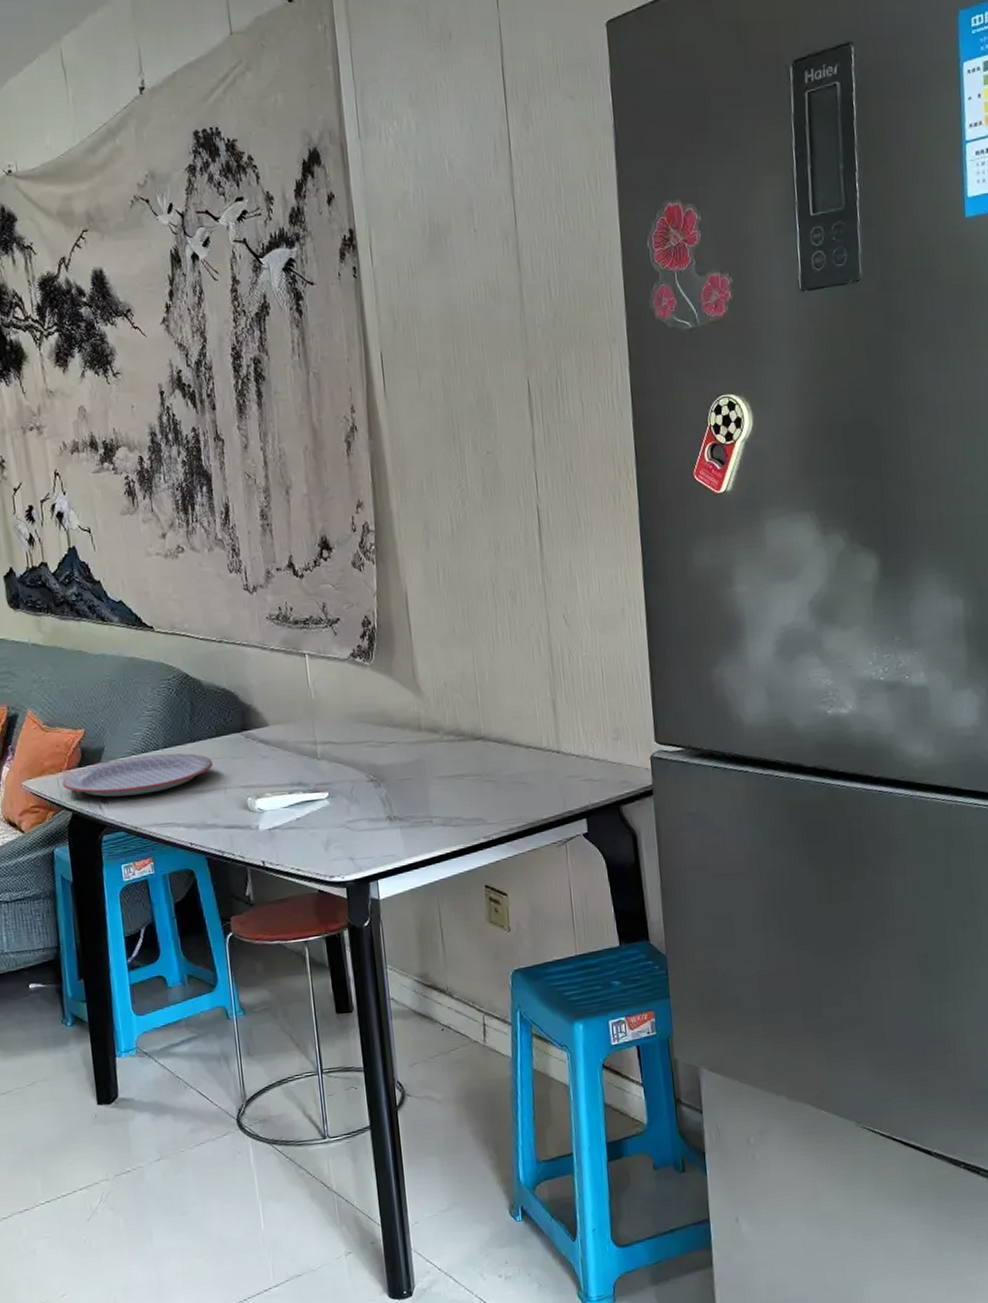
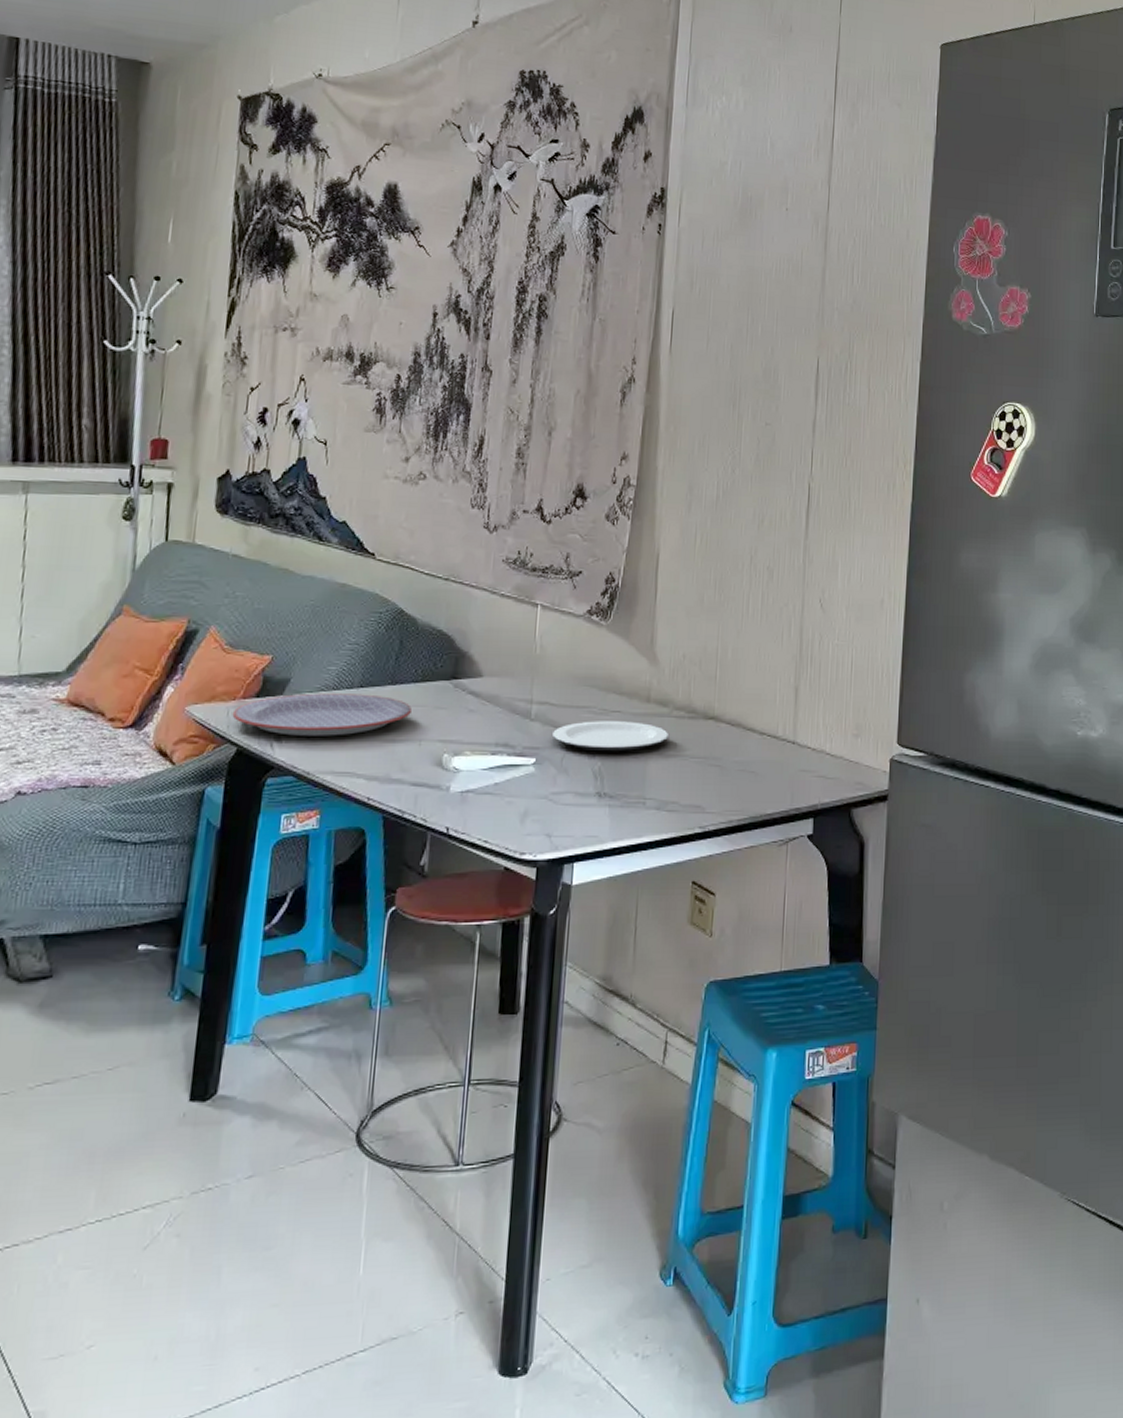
plate: none [339,750,444,781] -> present [553,721,670,752]

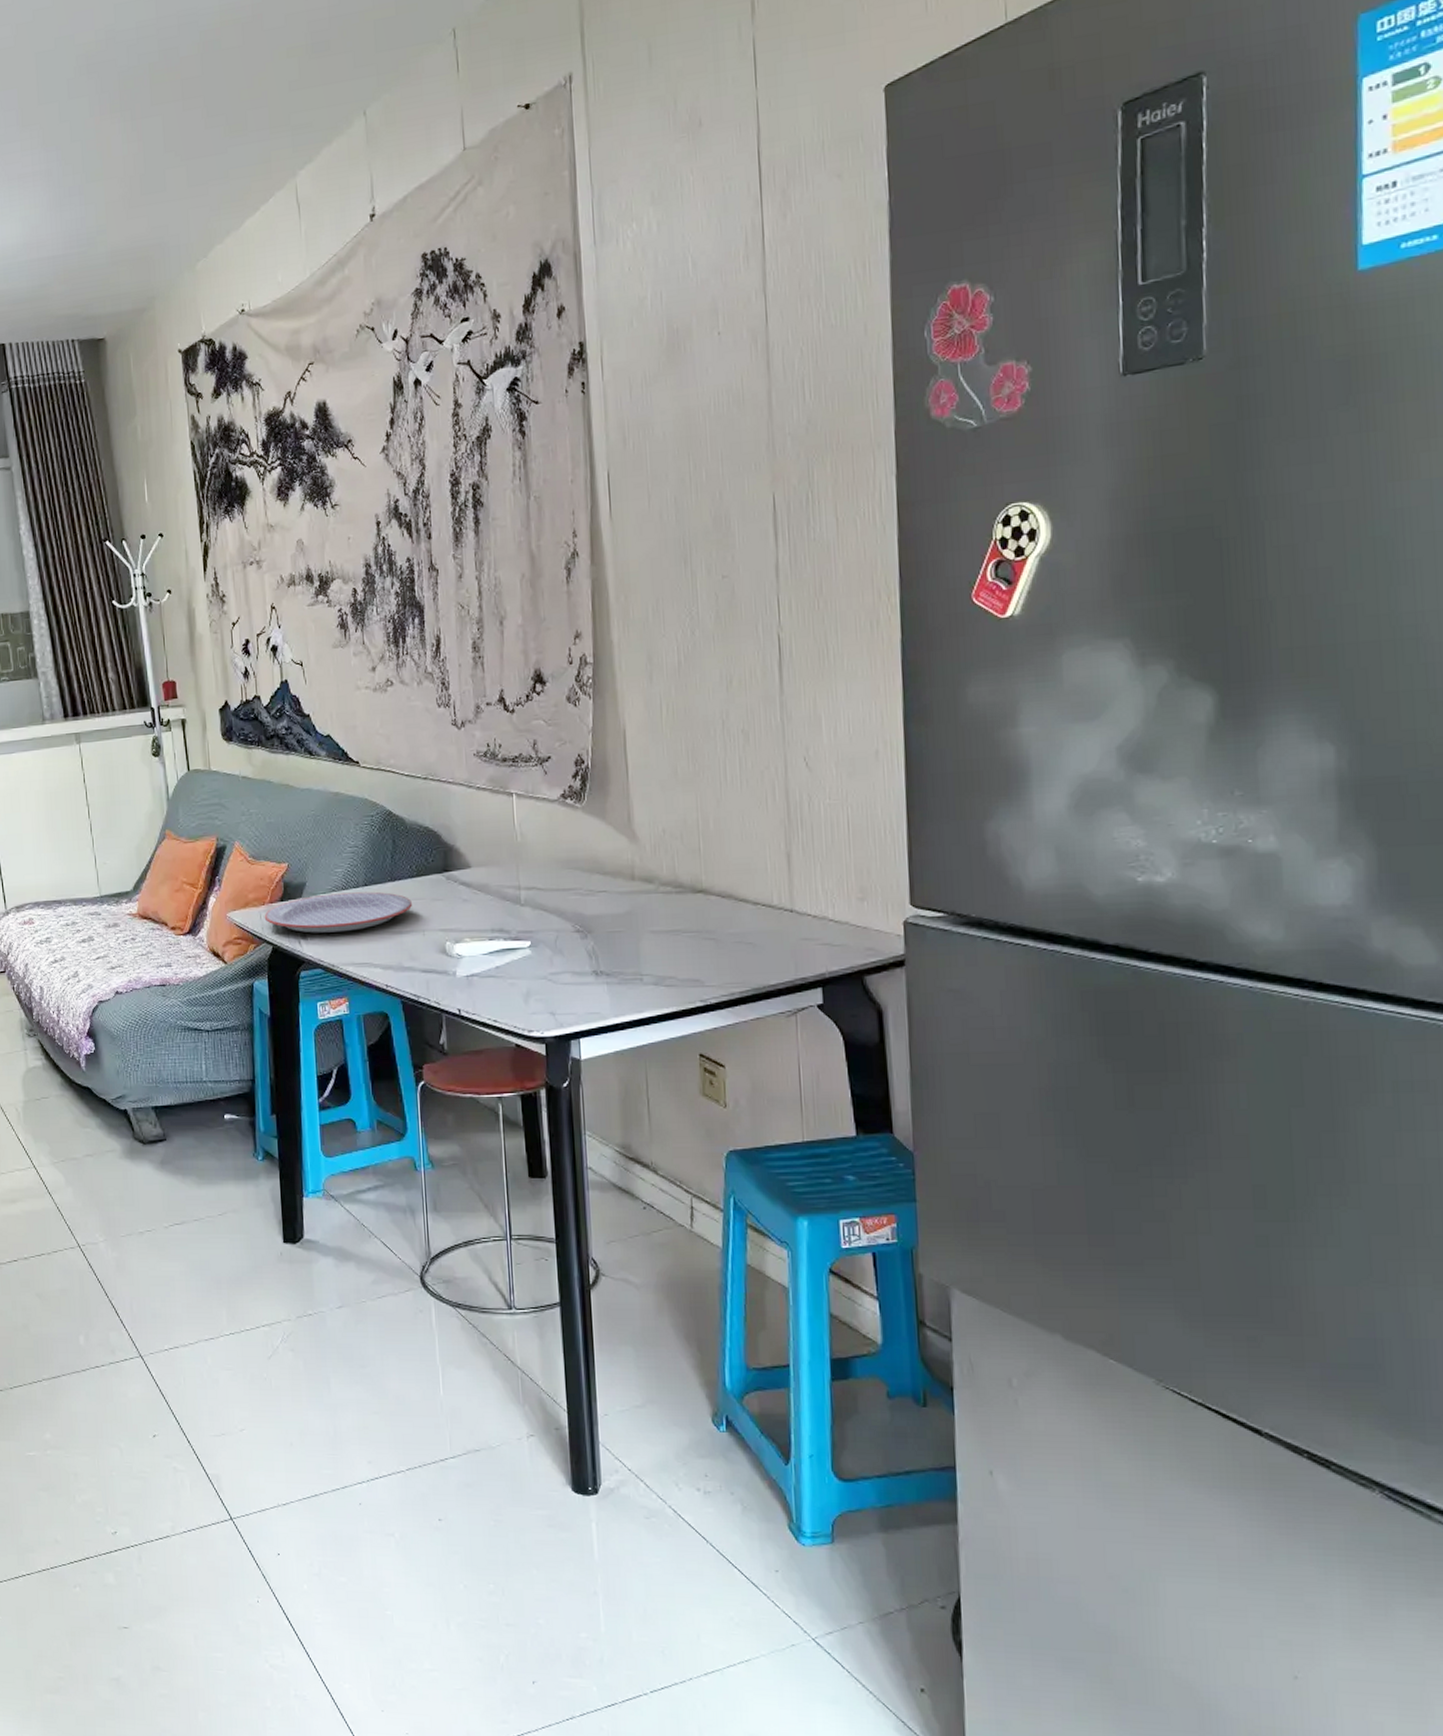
plate: present [553,721,670,752] -> none [543,900,659,932]

